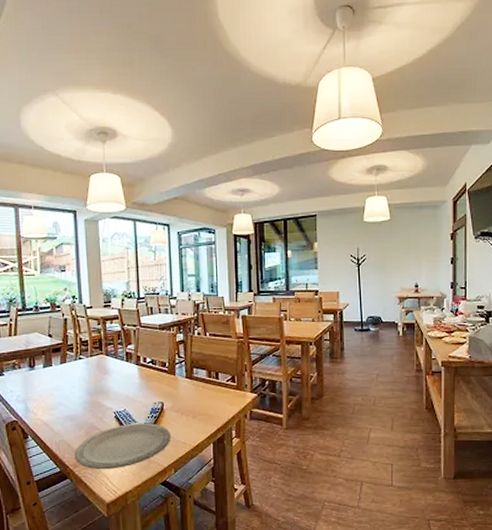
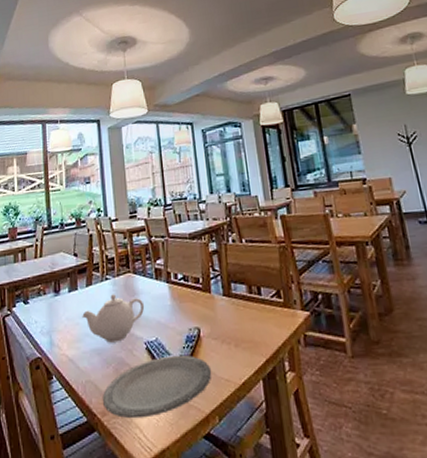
teapot: none [56,372,115,411] -> present [82,294,145,343]

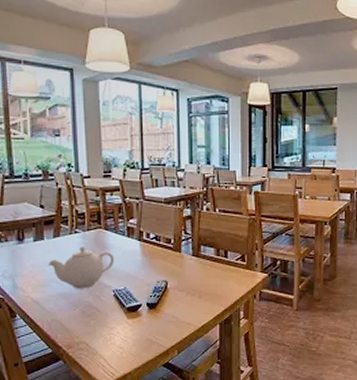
plate: present [102,355,212,419] -> none [67,302,175,351]

